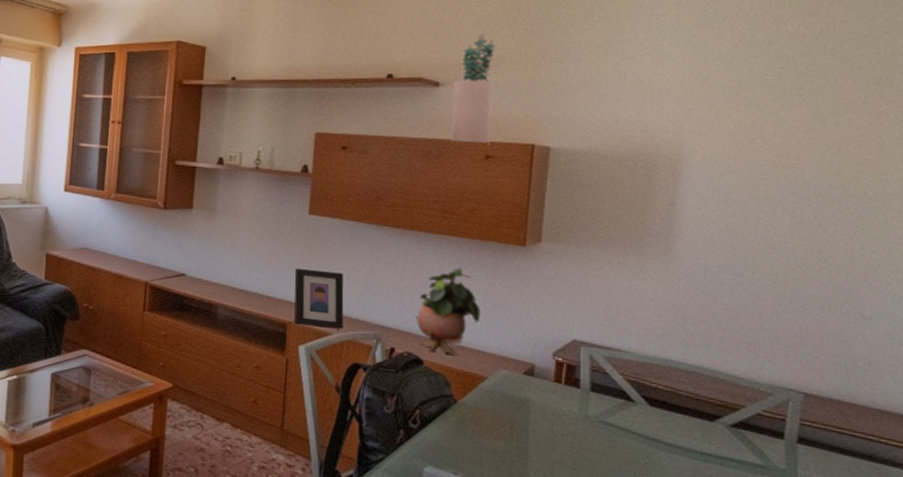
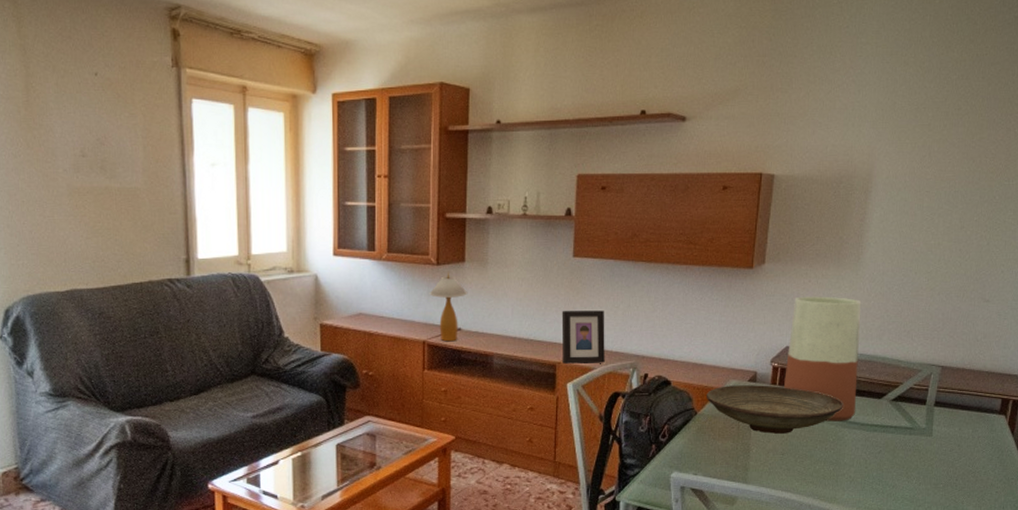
table lamp: none [154,217,195,286] -> present [429,272,468,342]
potted plant: present [417,268,481,357] -> none [666,294,717,374]
vase: present [451,33,495,145] -> none [695,65,733,176]
decorative bowl: none [468,375,658,445] -> present [706,385,843,434]
vase: none [572,284,677,442] -> present [784,296,862,422]

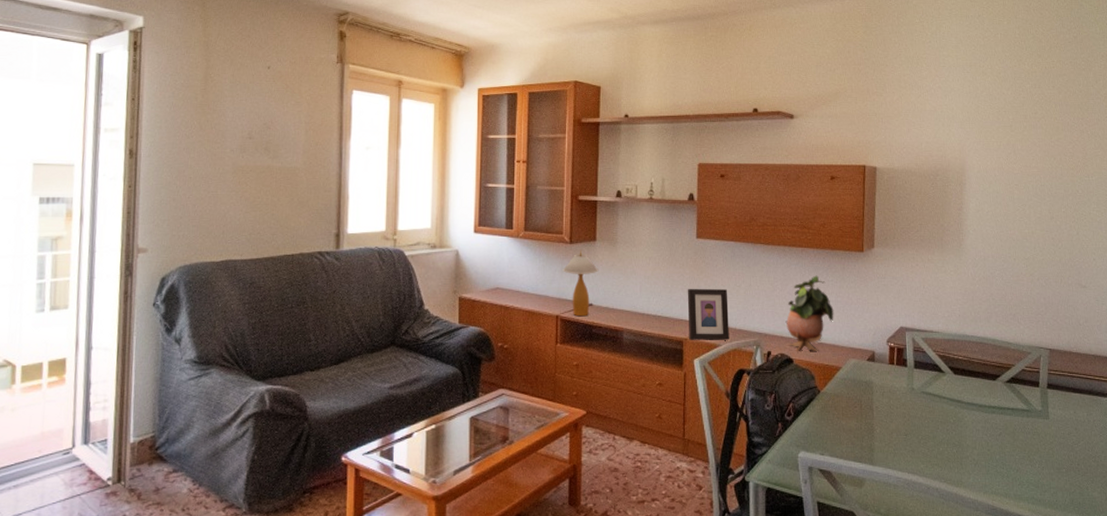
potted plant: none [666,294,717,374] -> present [786,275,834,352]
decorative bowl: present [706,385,843,434] -> none [827,364,960,414]
vase: present [784,296,862,422] -> none [901,279,972,402]

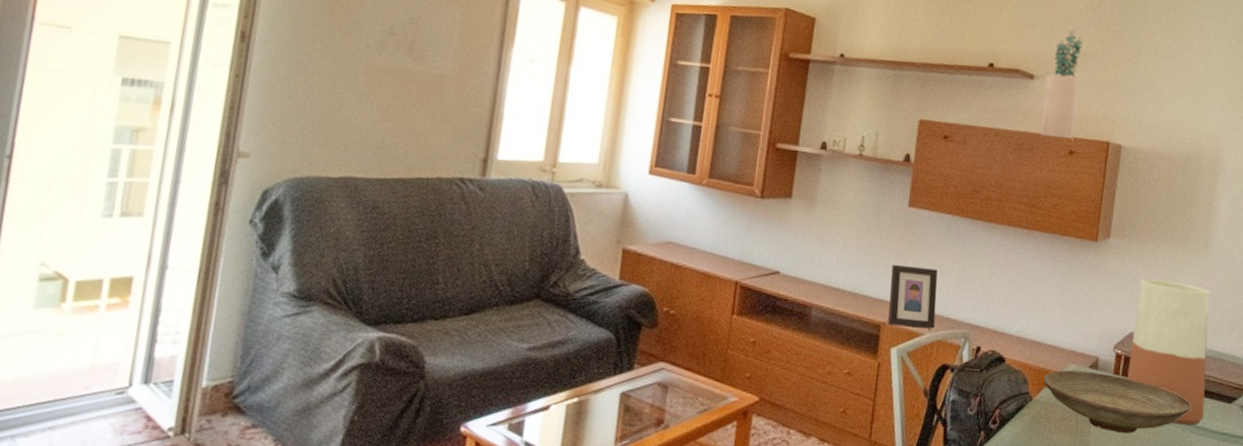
table lamp: present [562,250,599,317] -> none [748,207,792,286]
potted plant: present [786,275,834,352] -> none [1001,263,1057,353]
vase: none [804,72,834,168] -> present [1041,29,1082,141]
decorative bowl: none [827,364,960,414] -> present [1042,370,1191,434]
vase: none [901,279,972,402] -> present [1128,278,1210,426]

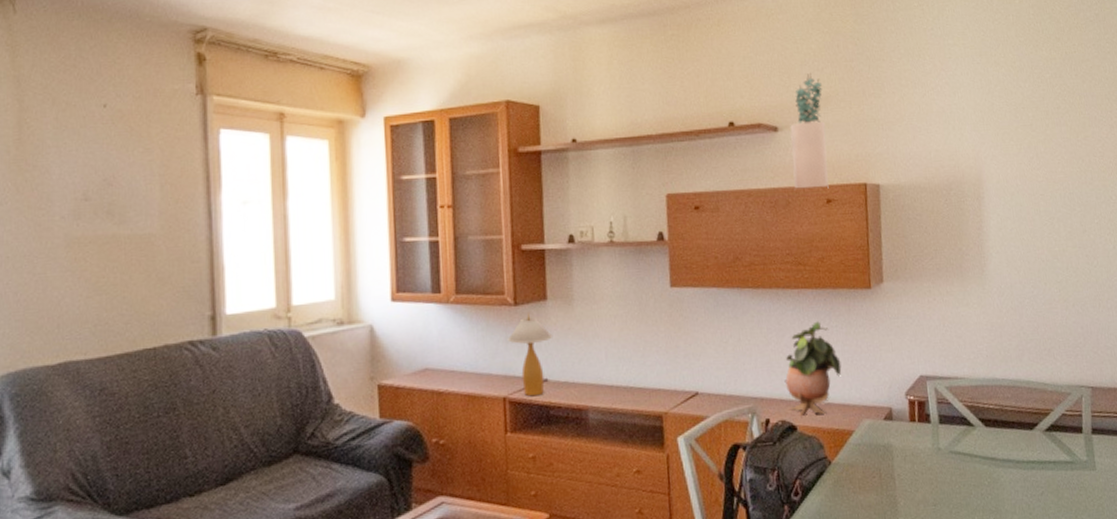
table lamp: none [748,207,792,286] -> present [507,313,553,397]
picture frame: present [888,265,938,329] -> none [663,347,719,414]
potted plant: none [1001,263,1057,353] -> present [785,321,842,416]
decorative bowl: present [1042,370,1191,434] -> none [838,423,993,481]
vase: present [1128,278,1210,426] -> none [921,315,1008,462]

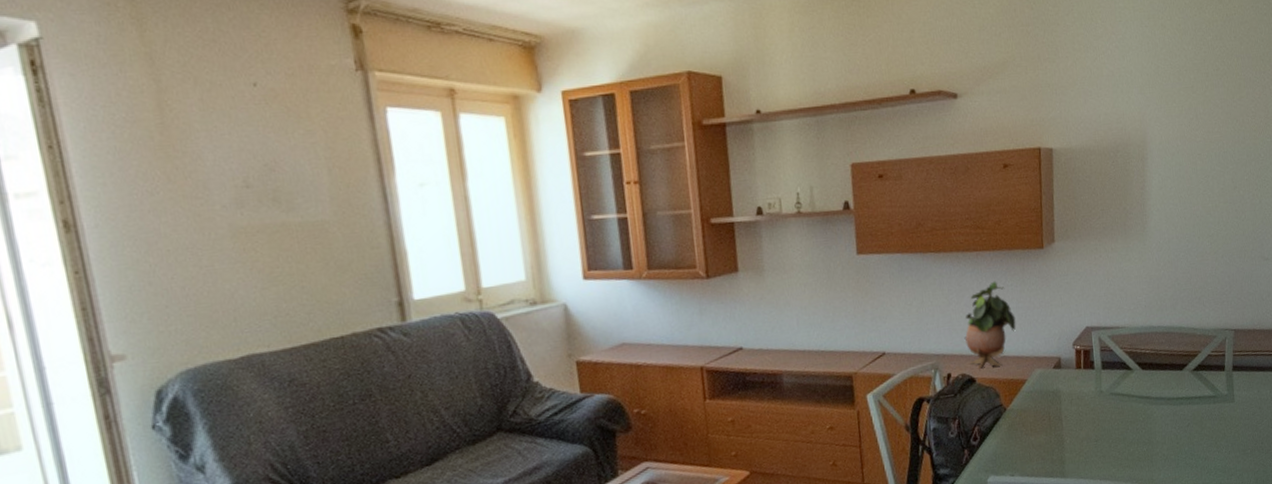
table lamp: present [507,313,553,397] -> none [701,285,746,365]
vase: present [790,72,829,189] -> none [969,37,1006,155]

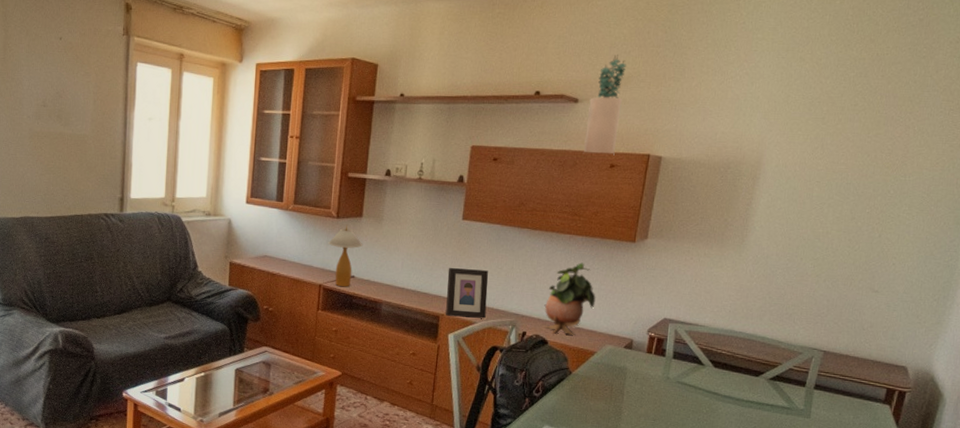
table lamp: none [701,285,746,365] -> present [328,225,363,287]
picture frame: none [851,310,904,373] -> present [446,268,489,319]
vase: none [969,37,1006,155] -> present [584,54,626,156]

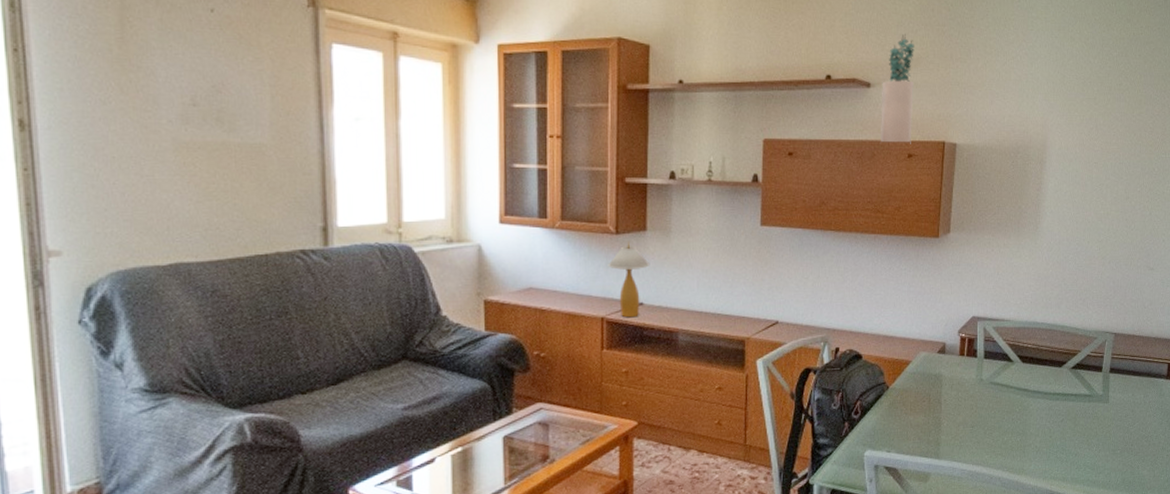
picture frame: present [446,268,489,319] -> none [750,282,795,339]
potted plant: present [545,262,596,336] -> none [856,264,906,346]

